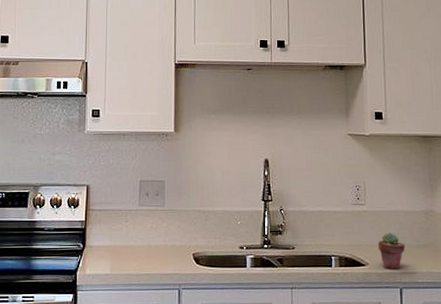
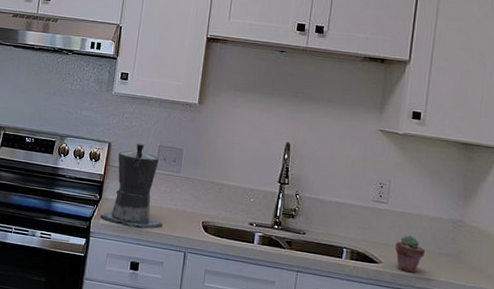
coffee maker: none [85,181,154,273] -> present [99,143,163,229]

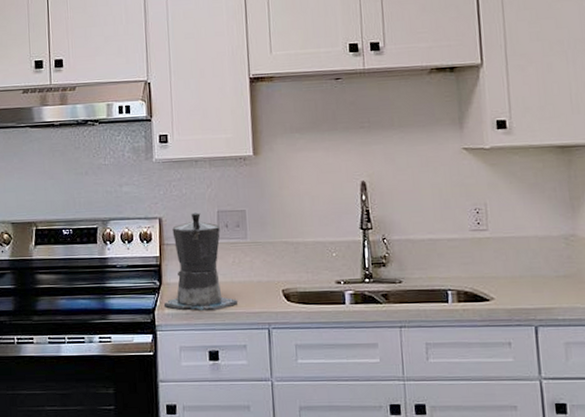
potted succulent: present [394,235,426,273] -> none [504,262,541,305]

